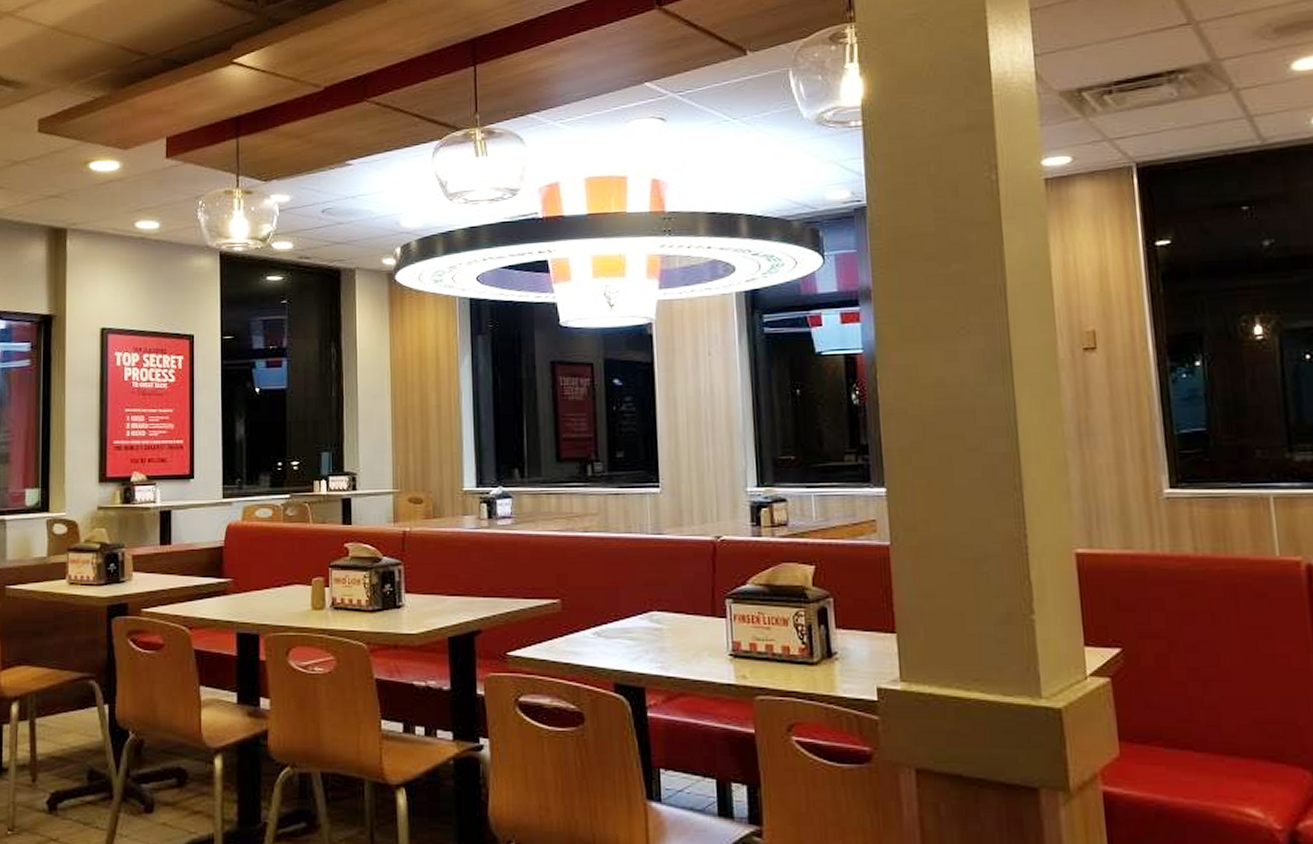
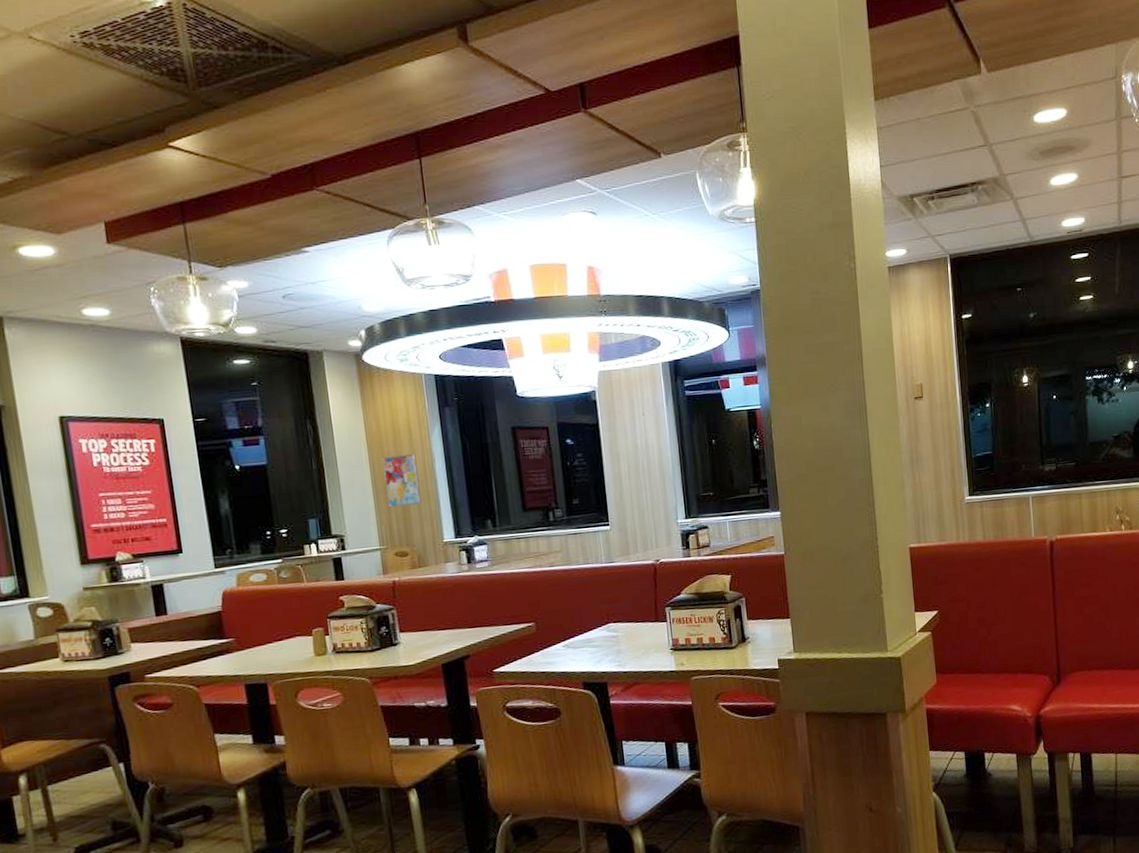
wall art: none [405,385,443,446] -> present [382,453,422,508]

